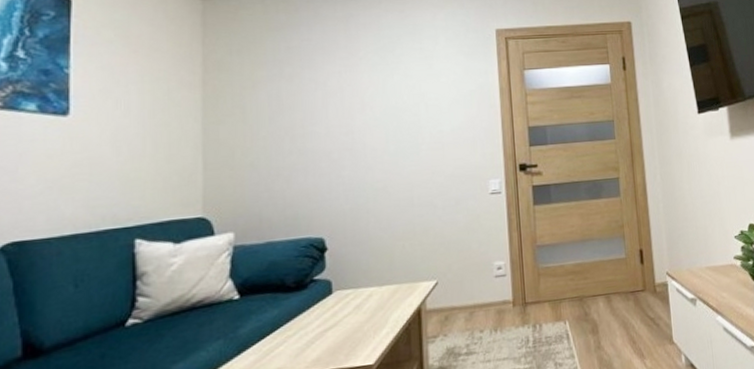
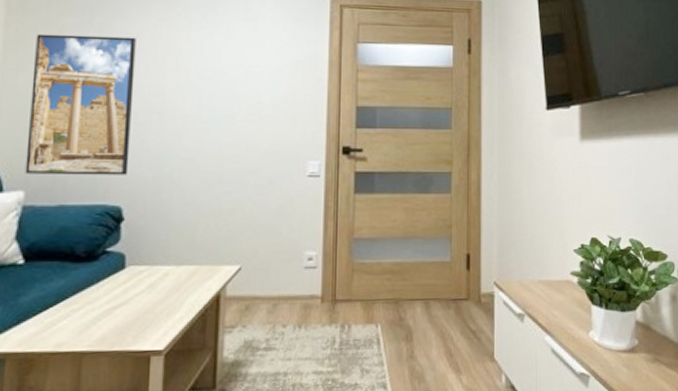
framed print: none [232,83,328,217] -> present [25,33,136,175]

